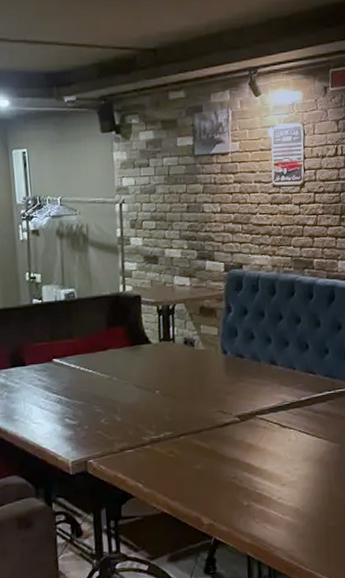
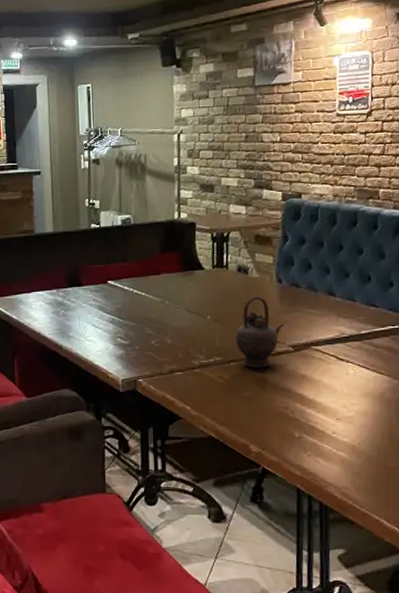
teapot: none [184,368,231,440] -> present [236,296,285,368]

